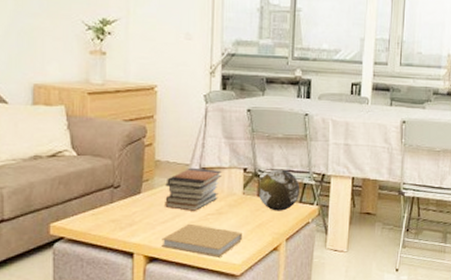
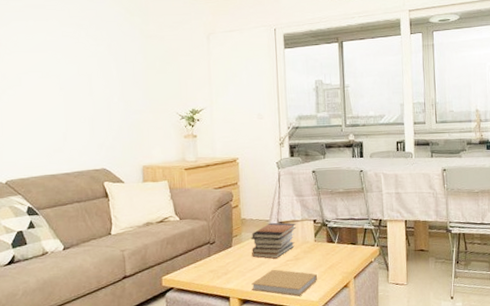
decorative orb: present [258,169,300,211] -> none [327,218,362,254]

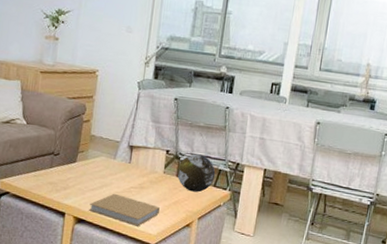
book stack: present [251,222,296,259] -> none [95,144,147,183]
decorative orb: none [327,218,362,254] -> present [177,154,216,192]

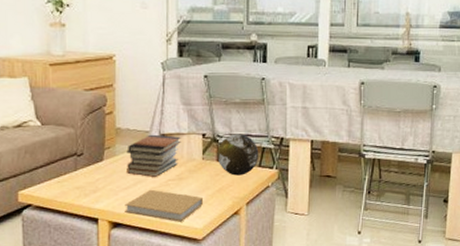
book stack: none [95,144,147,183] -> present [126,134,181,177]

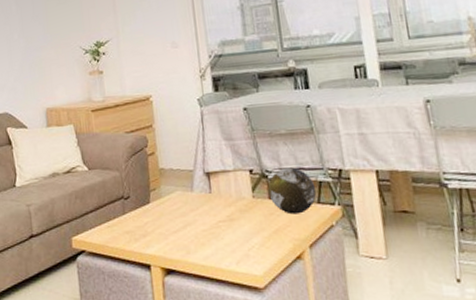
book: present [125,189,203,222] -> none [176,232,260,268]
book stack: present [126,134,181,177] -> none [172,173,227,219]

